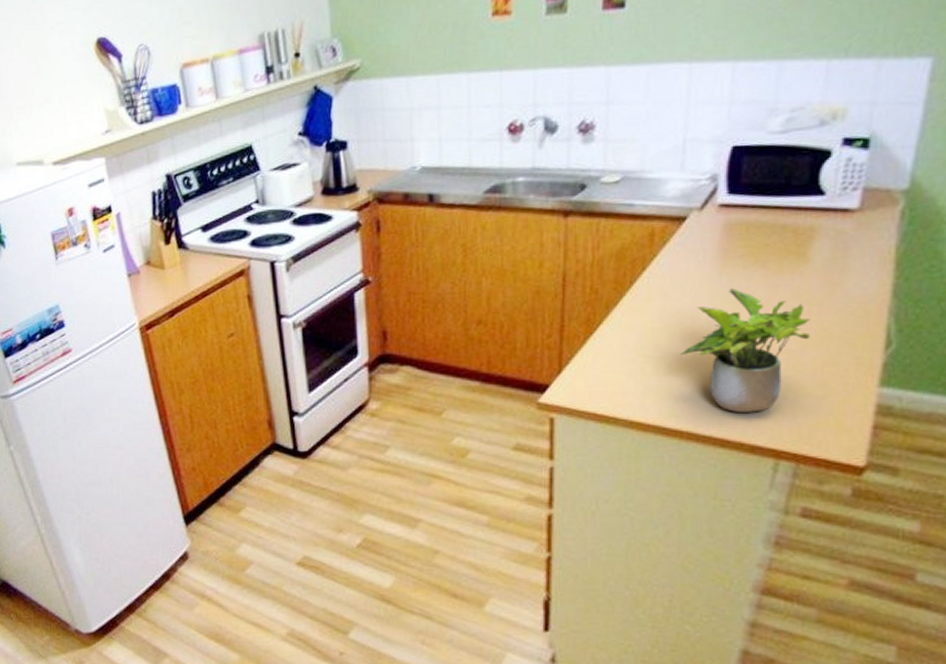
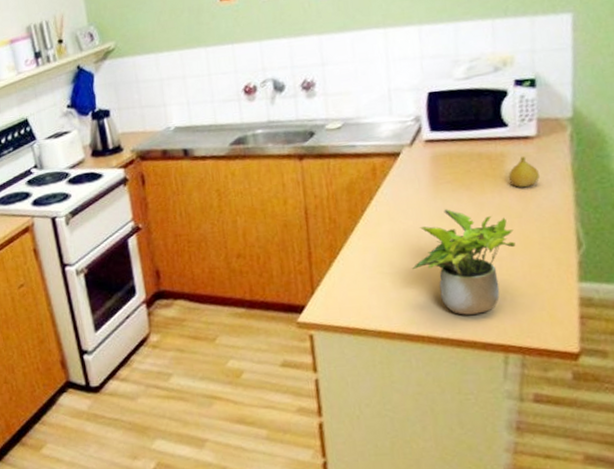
fruit: none [815,232,854,271] -> present [508,156,540,188]

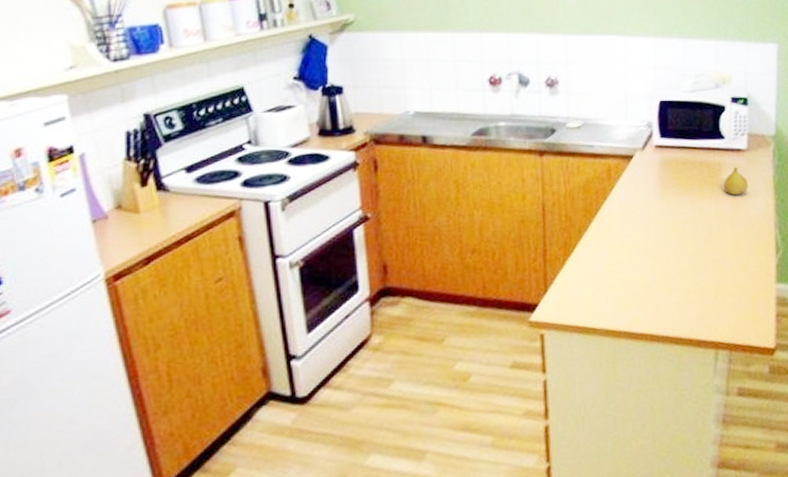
potted plant: present [412,209,516,315] -> none [639,212,727,314]

